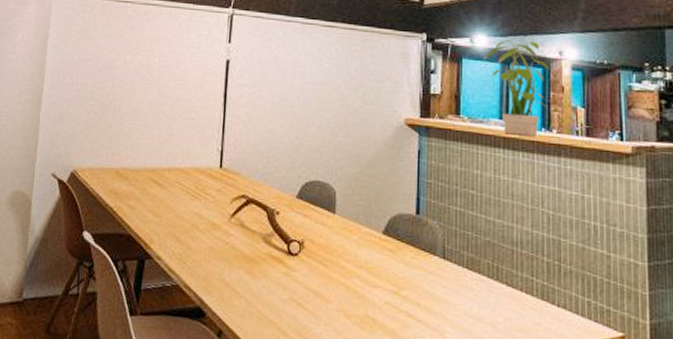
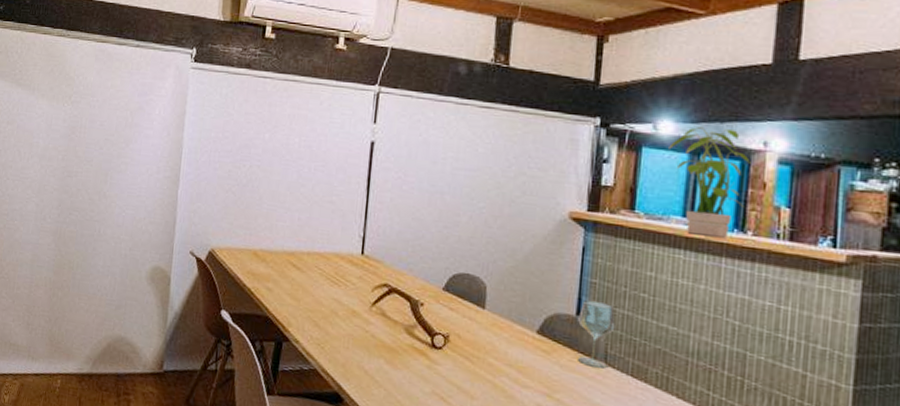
wine glass: none [418,199,450,263] -> present [578,300,616,369]

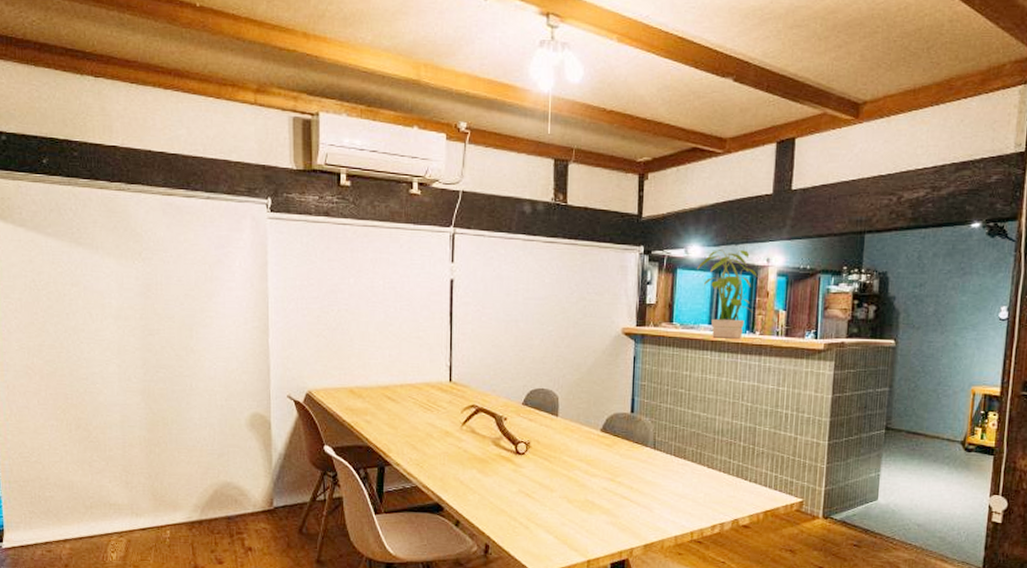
wine glass: present [578,300,616,369] -> none [632,399,661,453]

